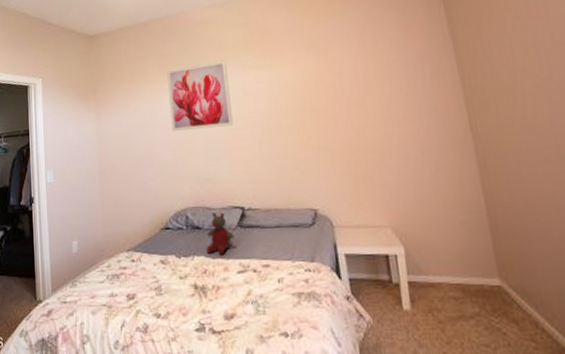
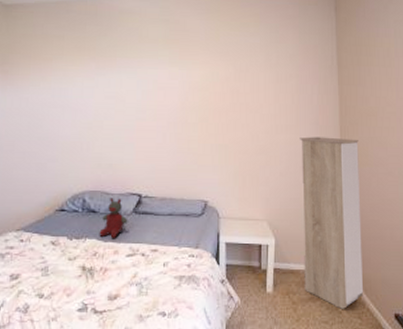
wall art: present [167,60,234,131] -> none [81,52,144,116]
storage cabinet: none [416,123,533,329] -> present [299,136,363,309]

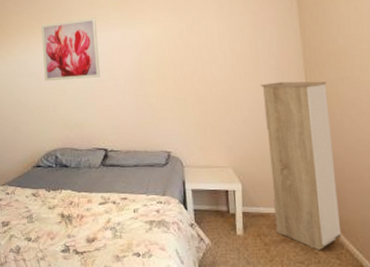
wall art: none [81,52,144,116] -> present [41,17,101,81]
stuffed bear: present [99,198,128,239] -> none [72,153,98,190]

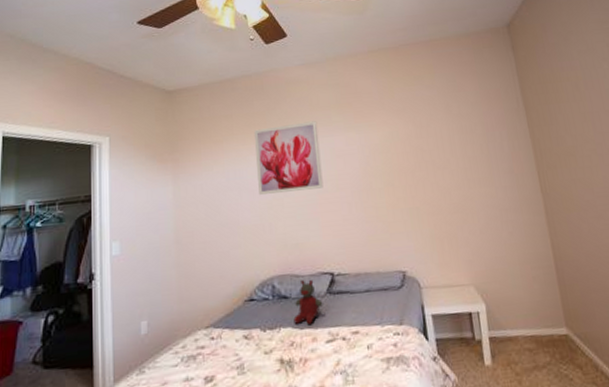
stuffed bear: none [72,153,98,190] -> present [293,279,323,326]
storage cabinet: present [260,81,341,250] -> none [495,183,594,375]

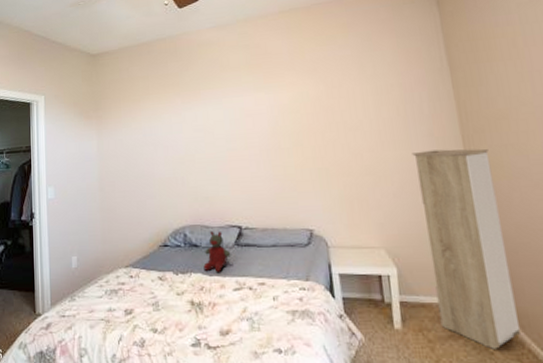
wall art: present [254,121,324,195] -> none [168,81,233,150]
storage cabinet: none [495,183,594,375] -> present [412,148,520,349]

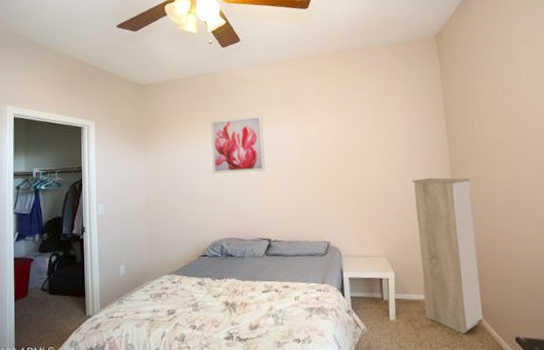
wall art: none [168,81,233,150] -> present [211,115,266,174]
stuffed bear: present [203,231,231,273] -> none [237,243,261,279]

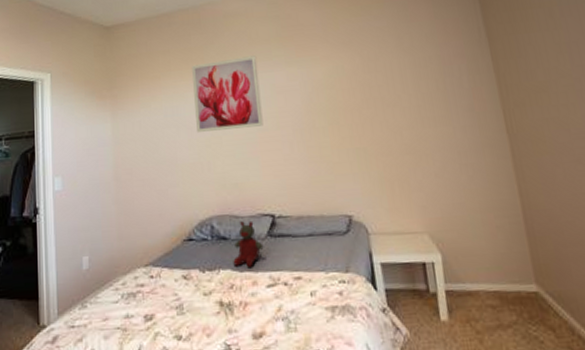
stuffed bear: none [237,243,261,279] -> present [233,220,264,269]
storage cabinet: present [411,177,483,334] -> none [453,123,569,337]

